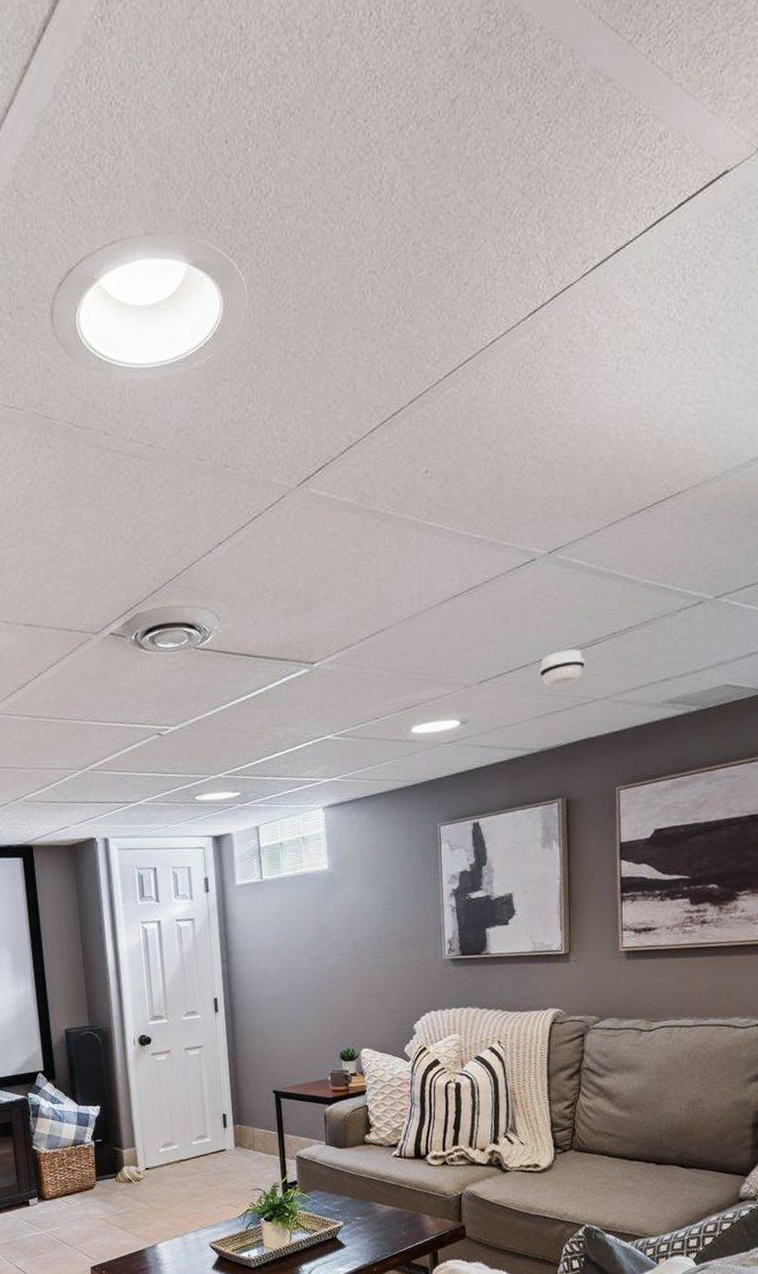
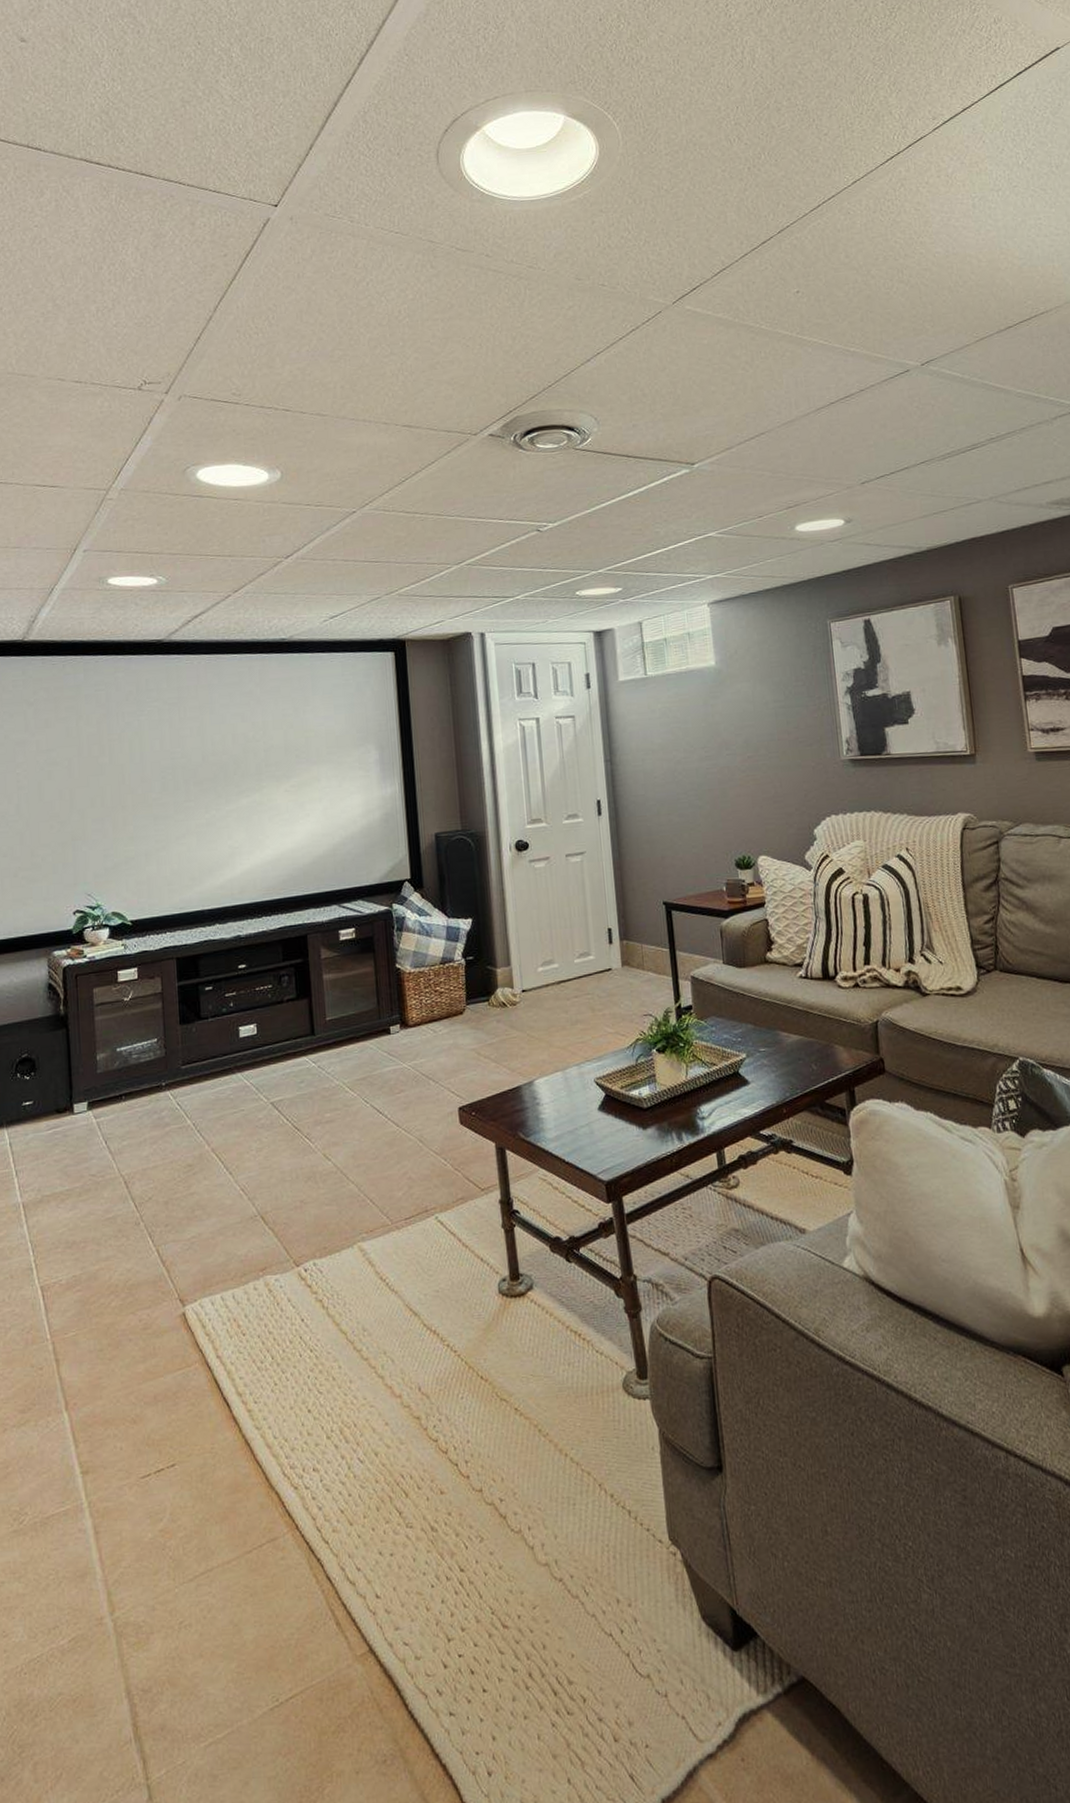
smoke detector: present [539,649,585,687] -> none [921,453,966,488]

